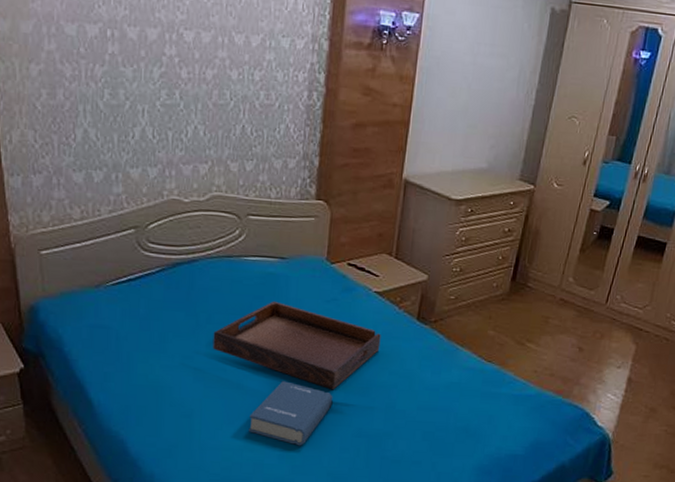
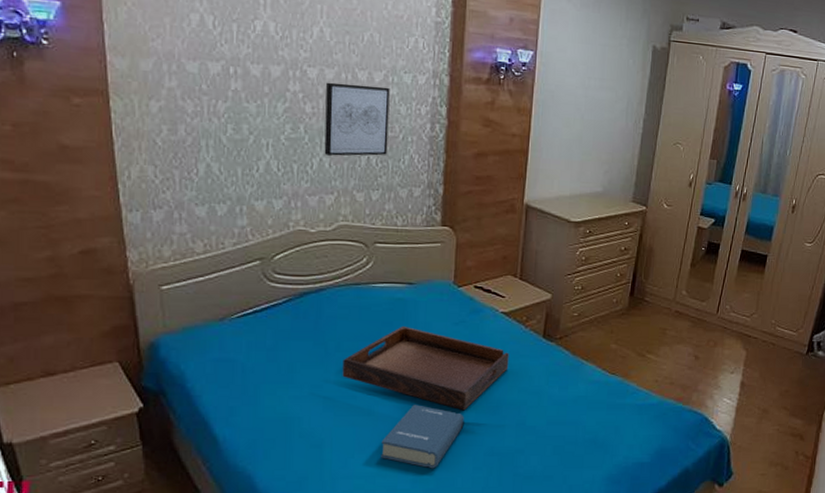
wall art: none [199,46,267,125] -> present [324,82,390,156]

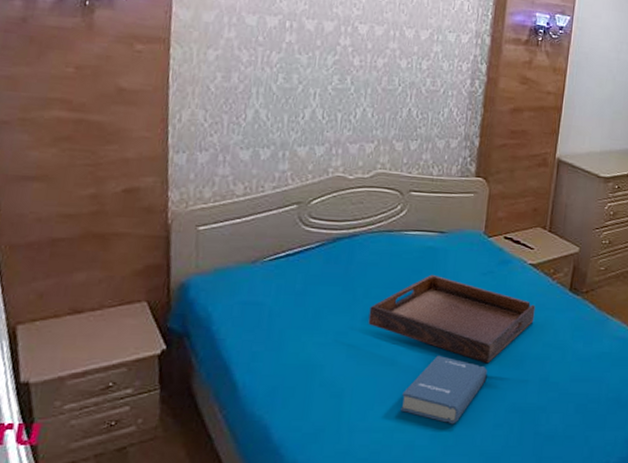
wall art: present [324,82,390,156] -> none [368,38,435,108]

